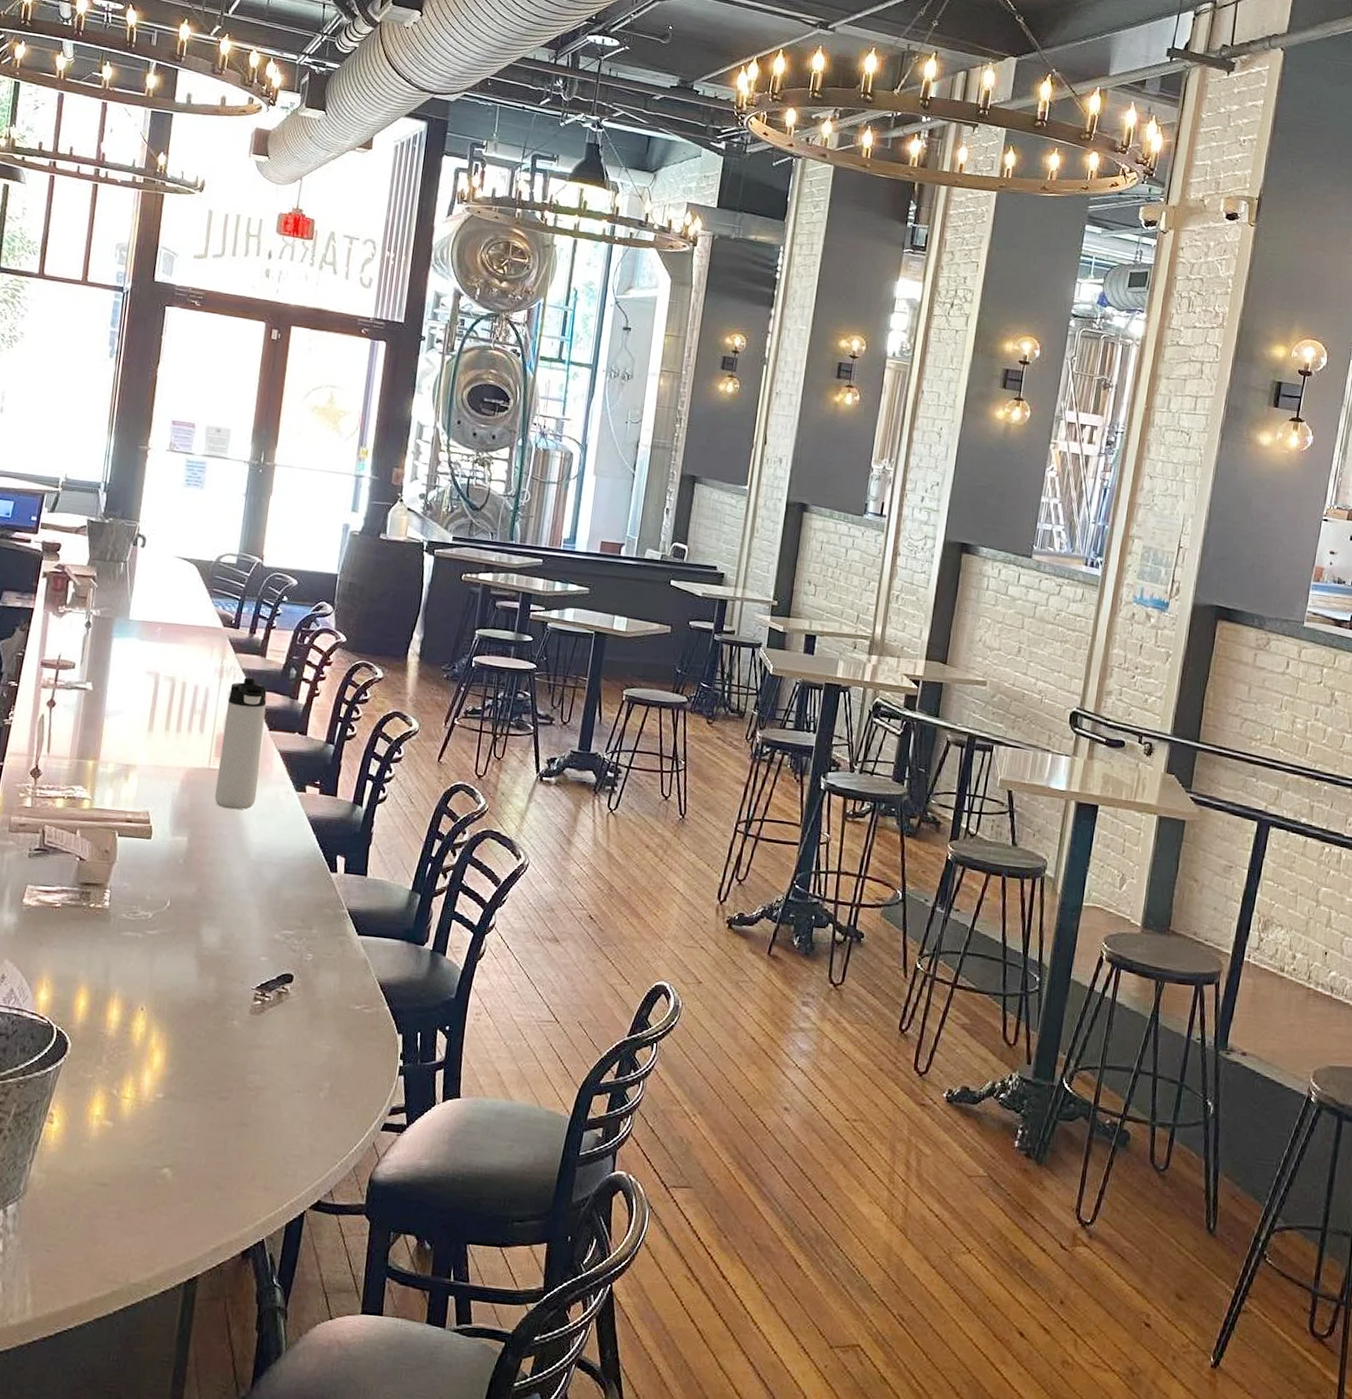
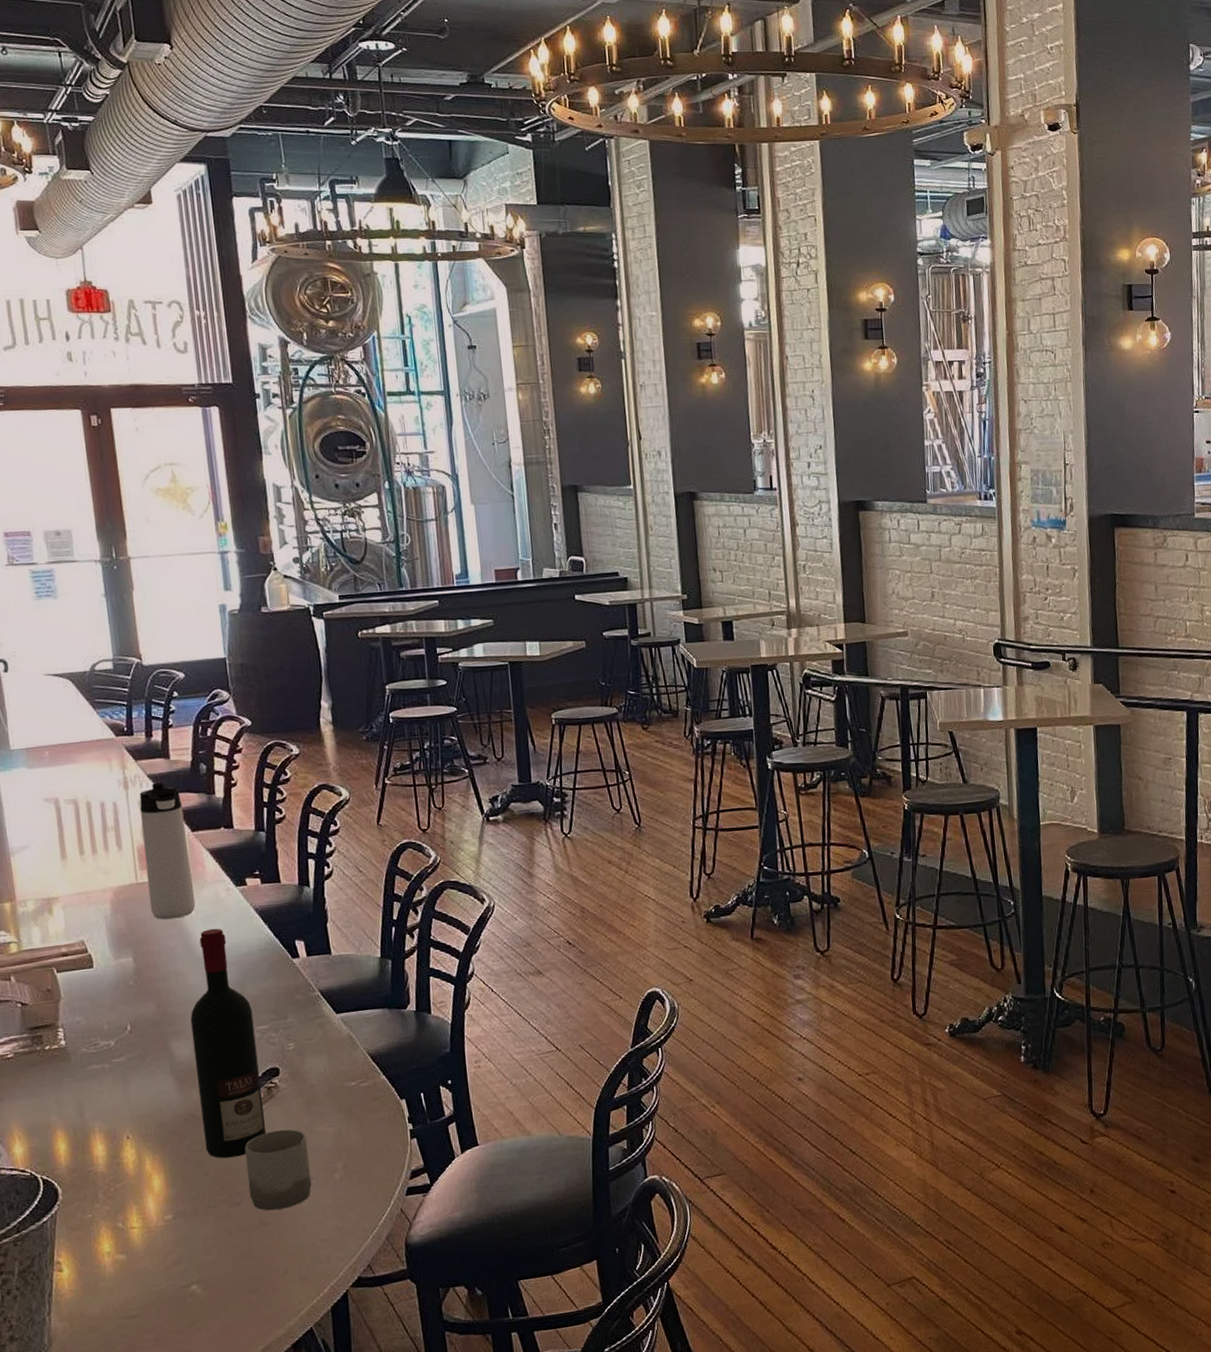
wine bottle: none [208,826,283,1053] -> present [190,928,267,1159]
cup: none [237,1035,303,1115] -> present [244,1129,312,1211]

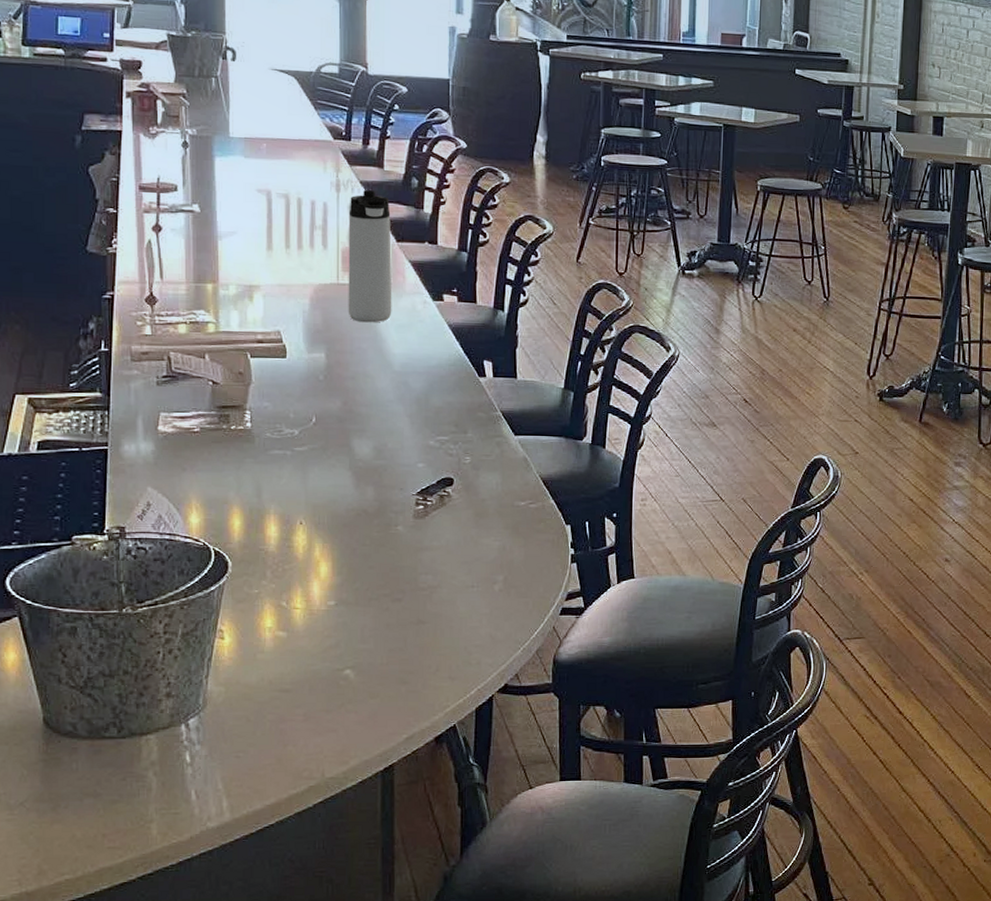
wine bottle: present [190,928,267,1159] -> none [373,337,435,556]
cup: present [244,1129,312,1211] -> none [411,537,472,611]

